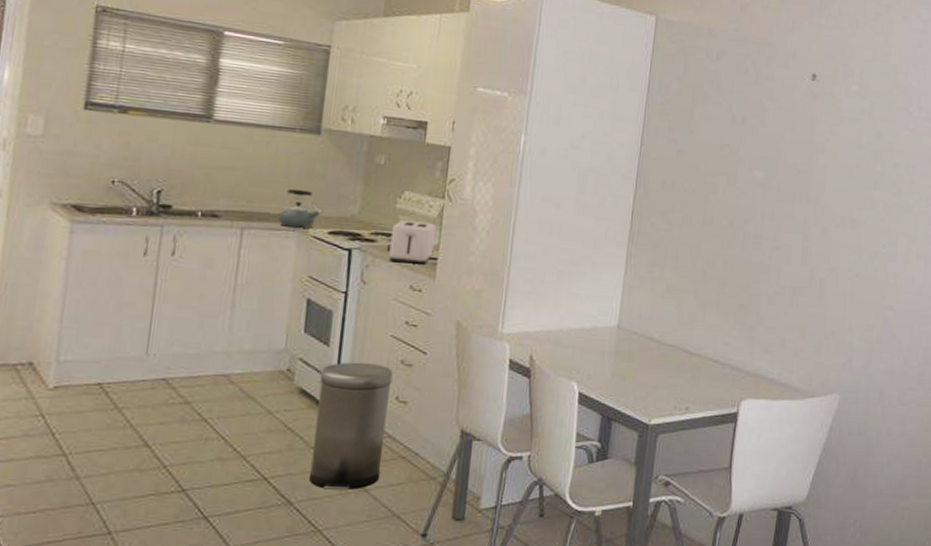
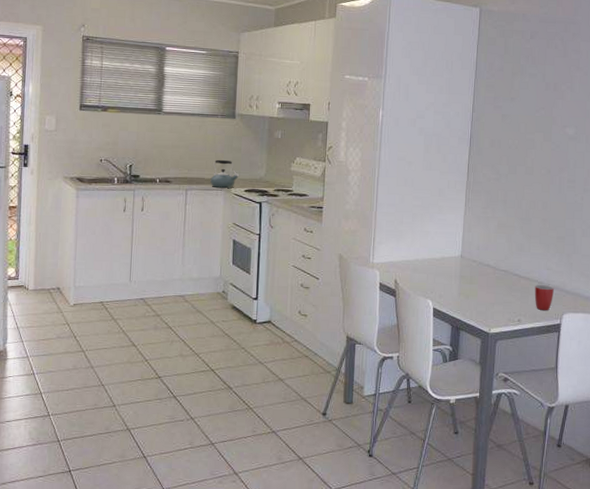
pedal bin: present [309,362,393,491] -> none [242,285,296,380]
toaster: present [386,219,436,265] -> none [286,179,321,212]
mug: none [707,362,733,395] -> present [534,284,555,310]

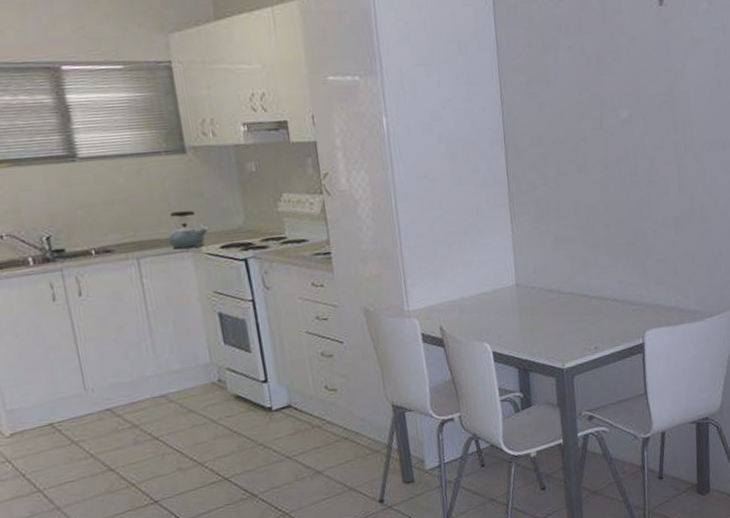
mug: present [534,284,555,310] -> none [608,301,632,332]

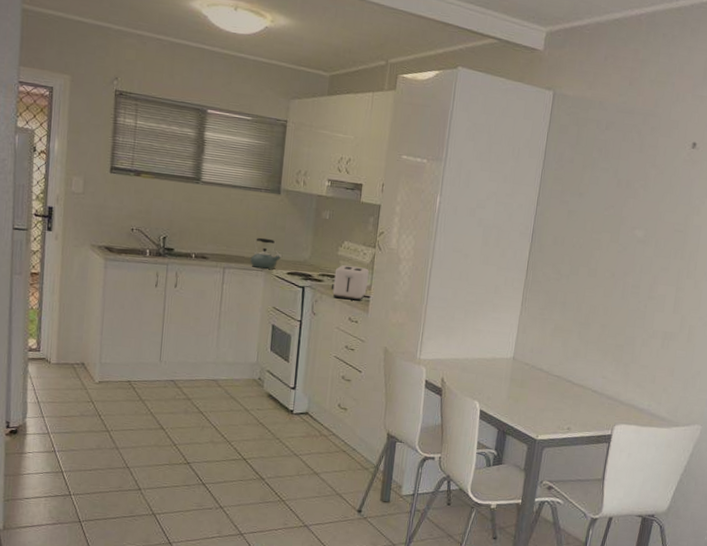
toaster: none [279,220,326,264] -> present [331,264,369,301]

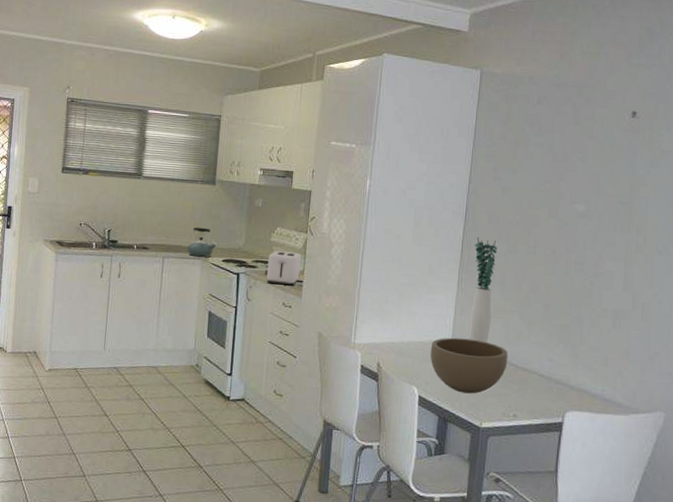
bowl: none [492,354,566,408] -> present [430,337,508,394]
vase: none [529,258,561,360] -> present [468,237,498,343]

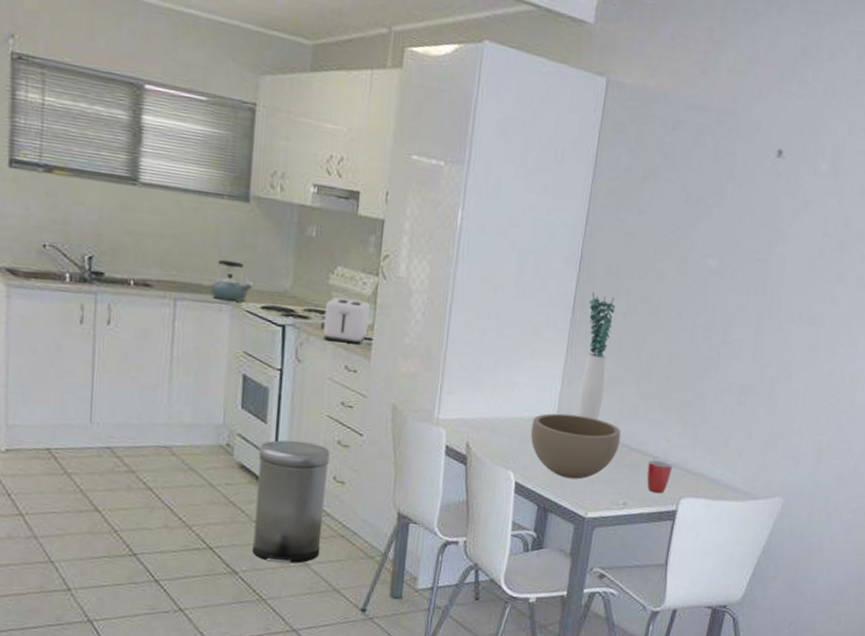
pedal bin: none [213,361,271,461] -> present [253,440,330,564]
mug: none [533,376,557,406] -> present [646,459,673,493]

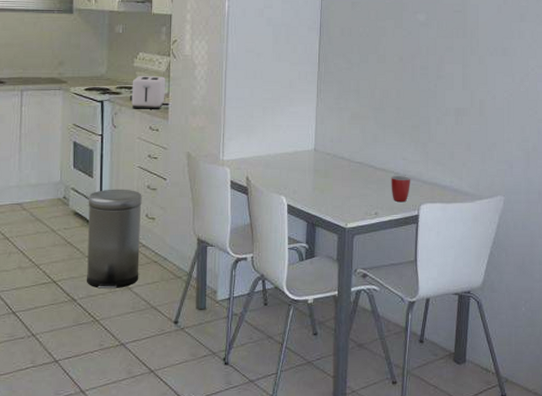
kettle: present [210,259,255,303] -> none [47,57,80,88]
bowl: present [530,413,621,480] -> none [295,146,367,198]
vase: present [577,291,616,420] -> none [330,49,351,148]

